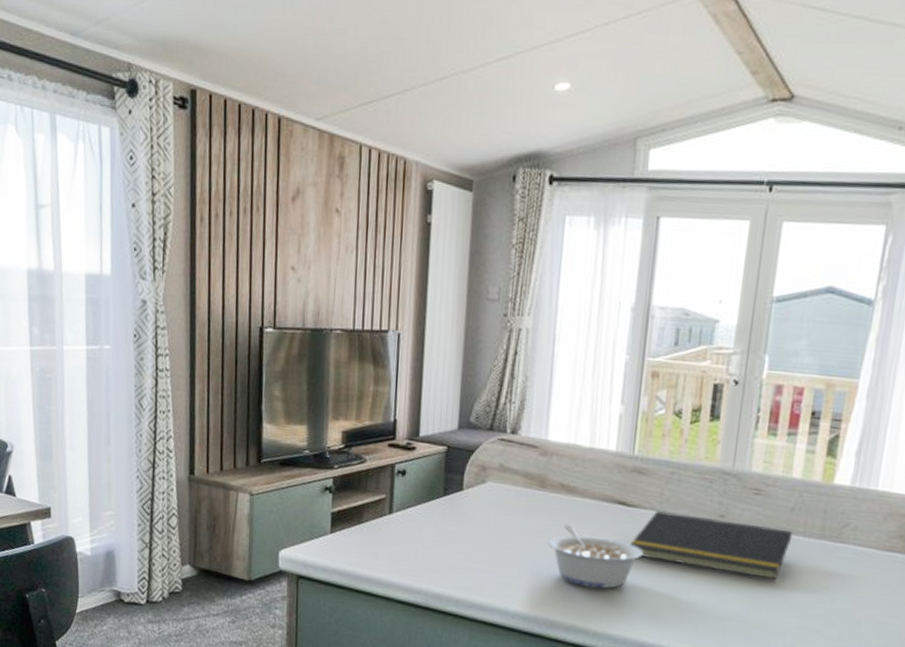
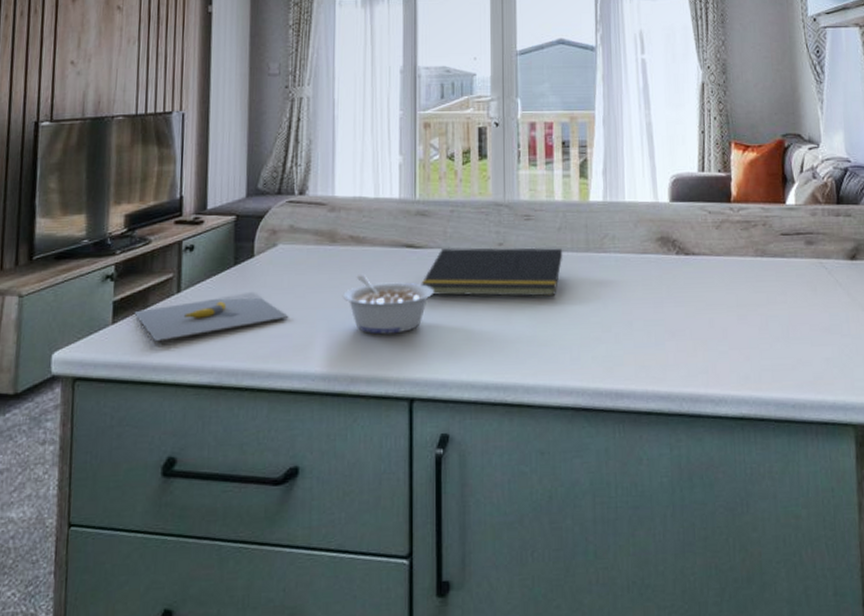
banana: none [350,524,494,557] -> present [134,298,289,342]

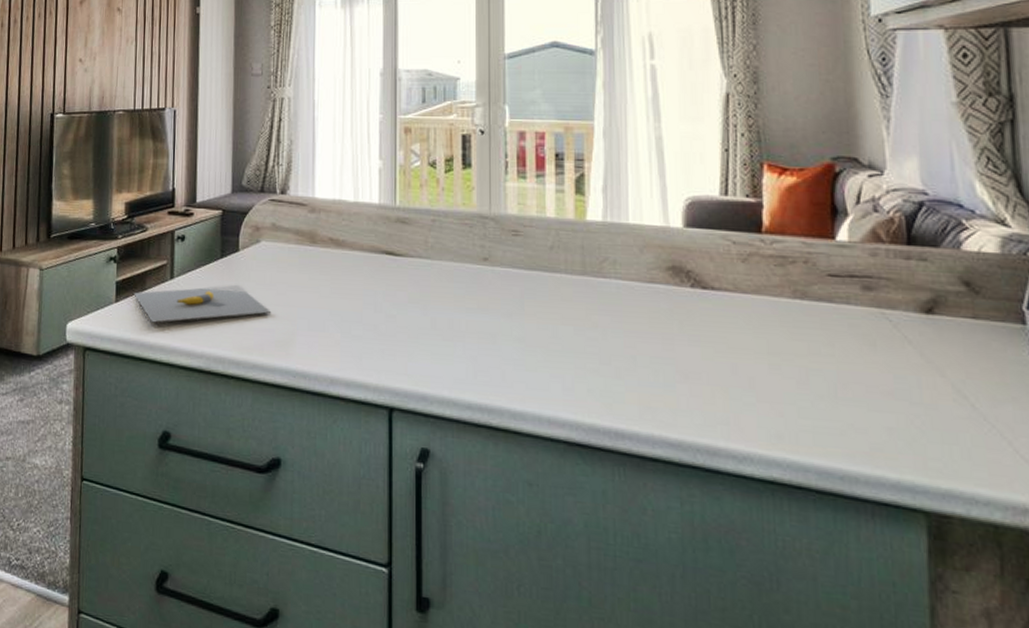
legume: present [342,275,434,335] -> none [322,278,415,341]
notepad: present [421,247,563,297] -> none [401,257,556,320]

